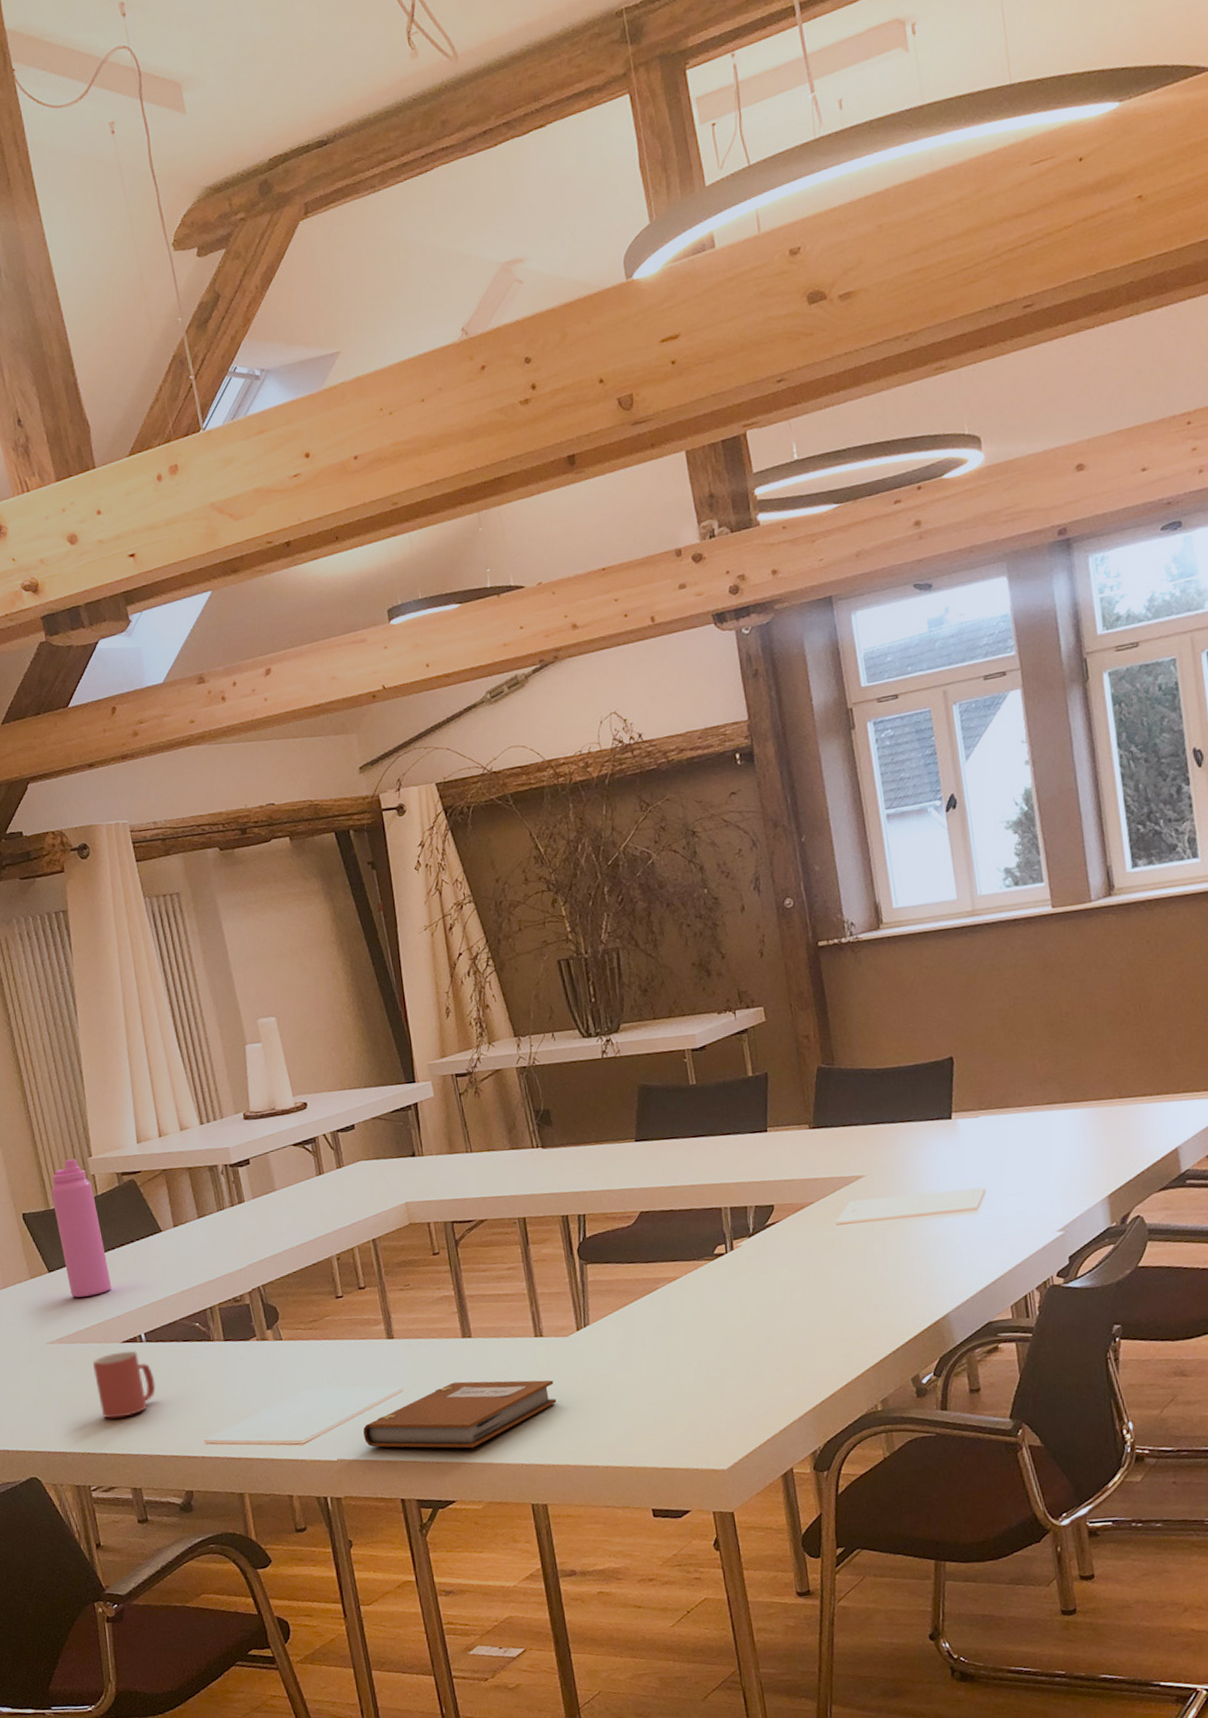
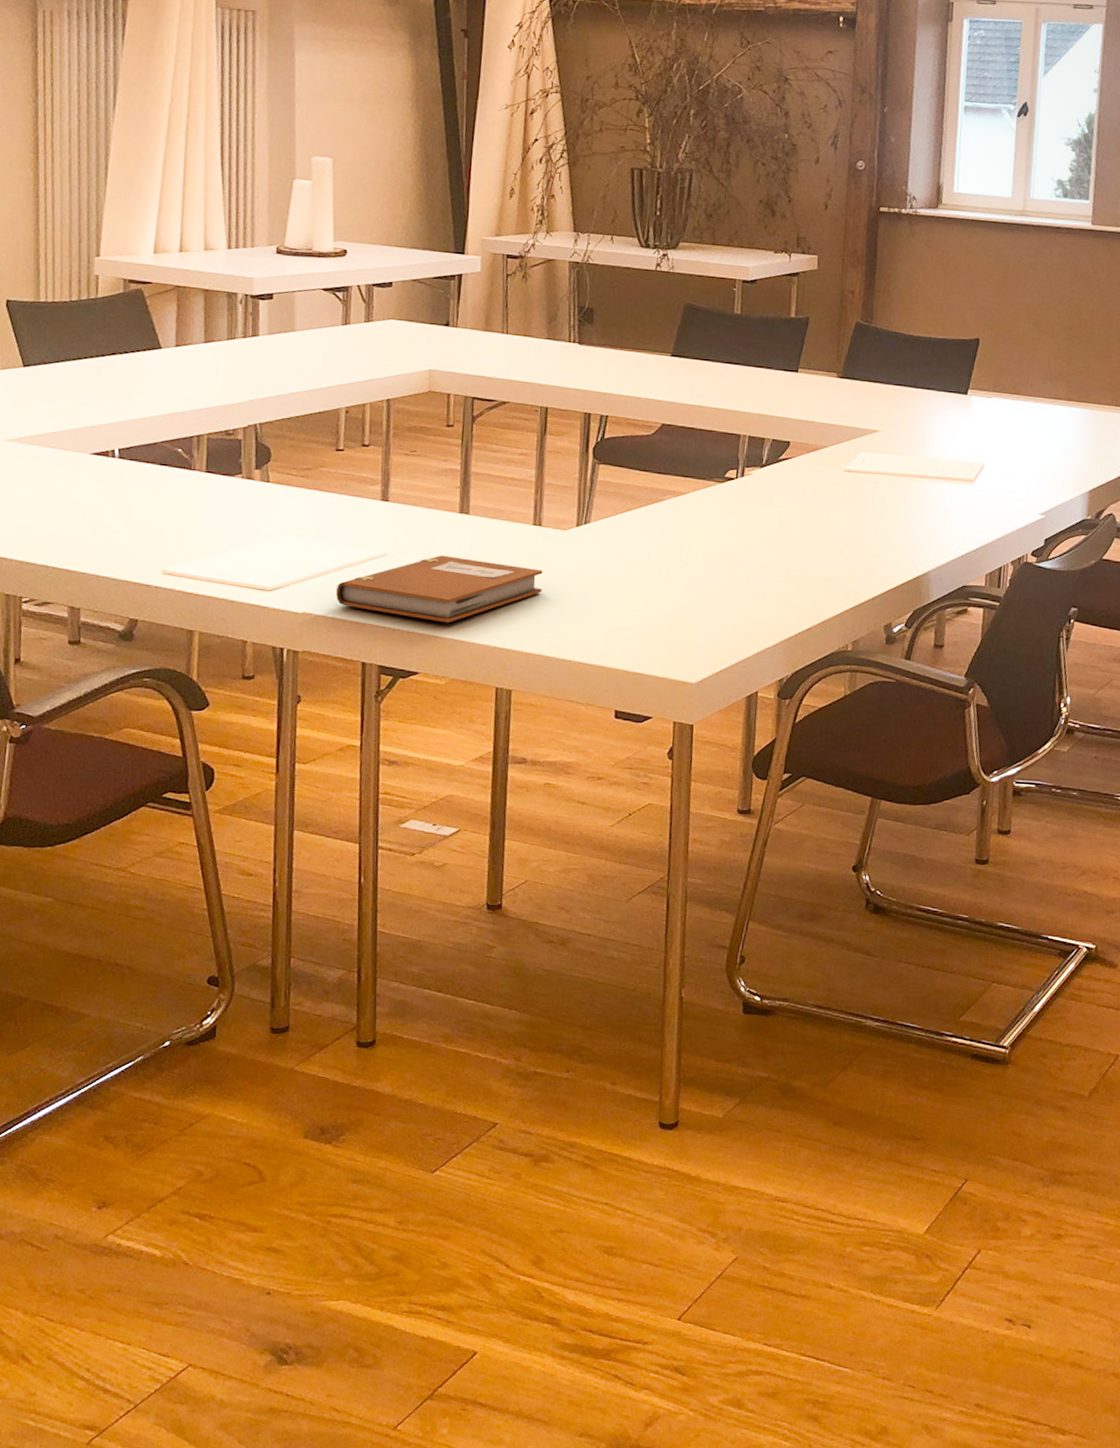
water bottle: present [51,1158,111,1298] -> none [44,254,94,400]
mug: present [93,1350,156,1419] -> none [52,463,120,532]

